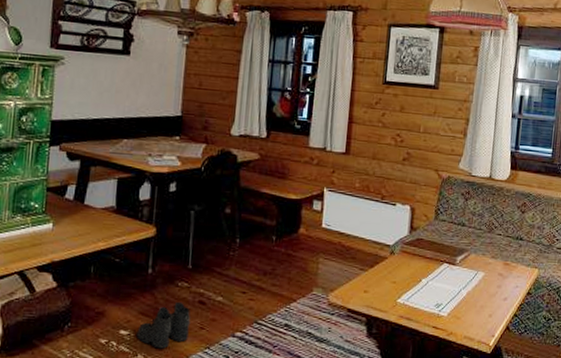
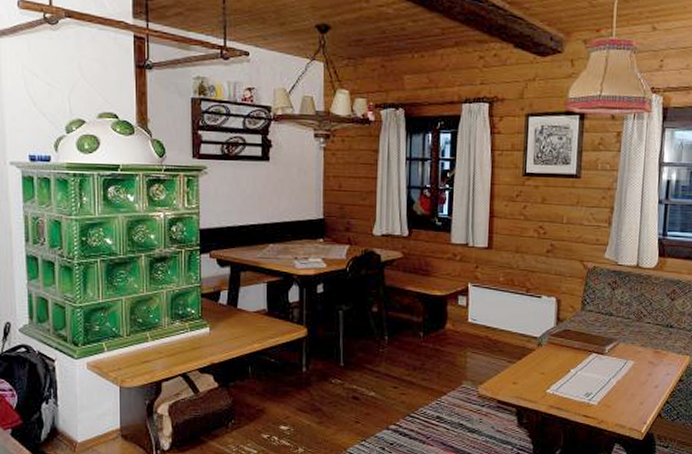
boots: present [136,301,191,349] -> none [296,397,346,442]

